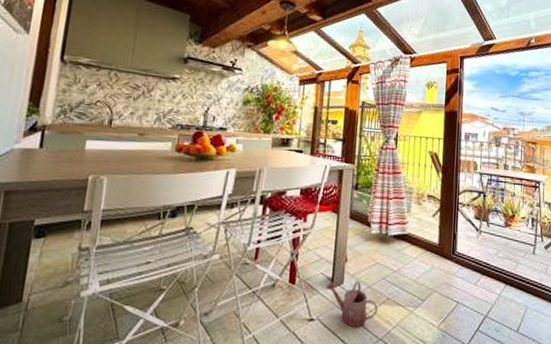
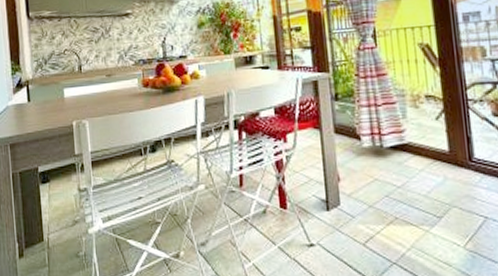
watering can: present [325,280,378,328] -> none [321,200,386,252]

